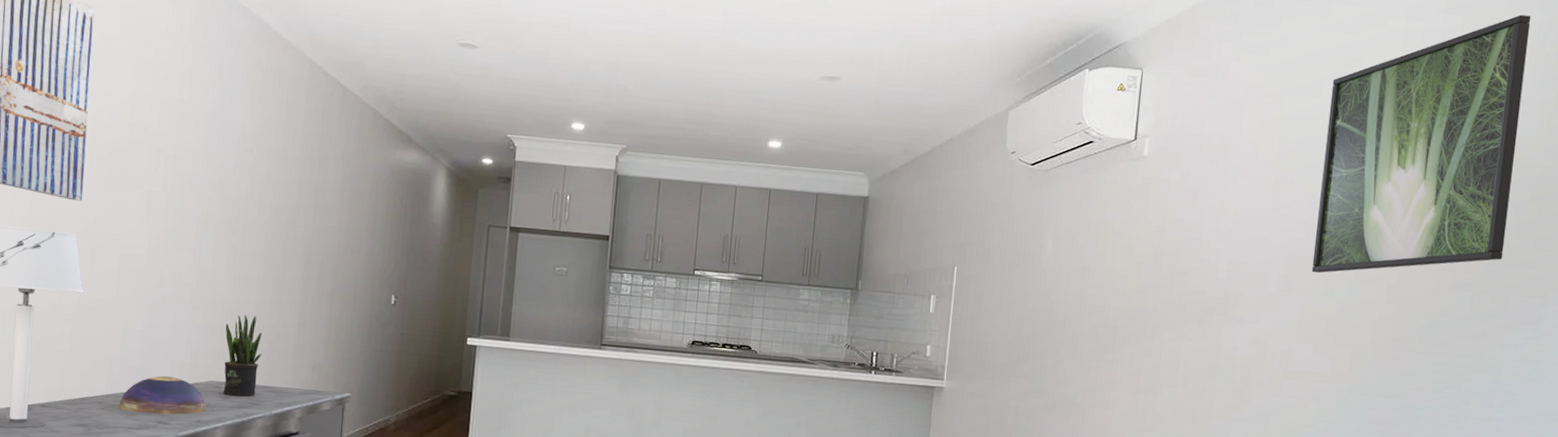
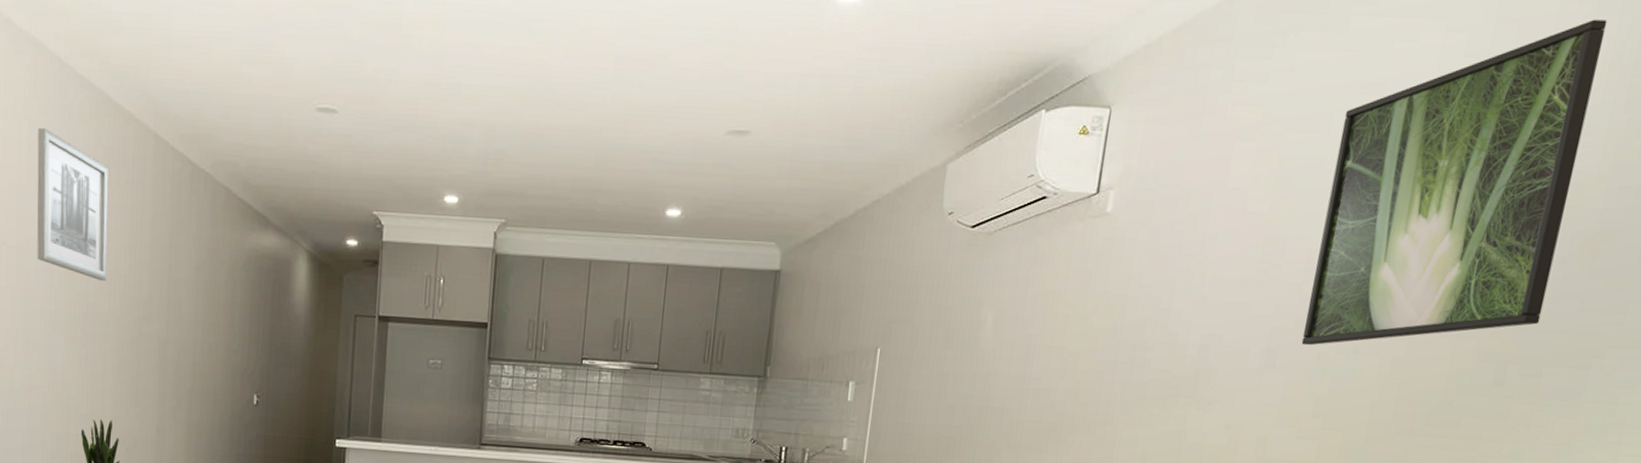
wall art: none [193,50,265,189] -> present [37,127,109,282]

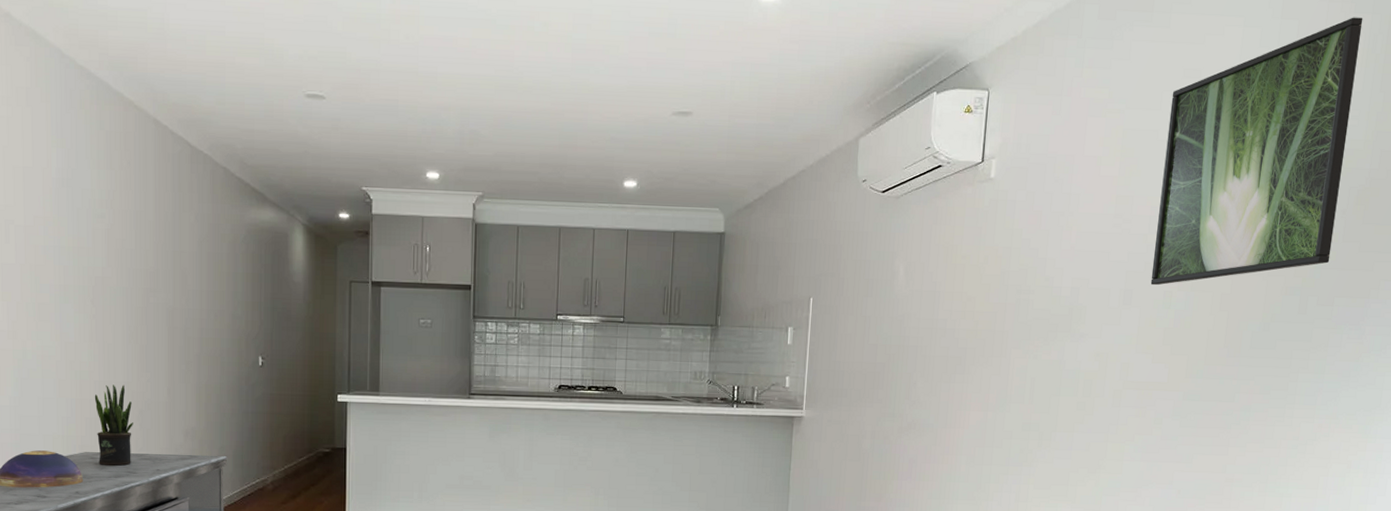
wall art: present [37,127,109,282] -> none [41,114,113,256]

